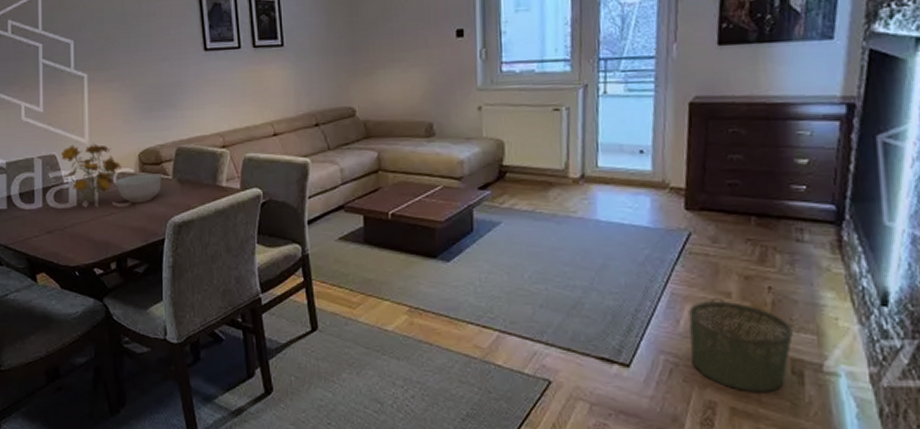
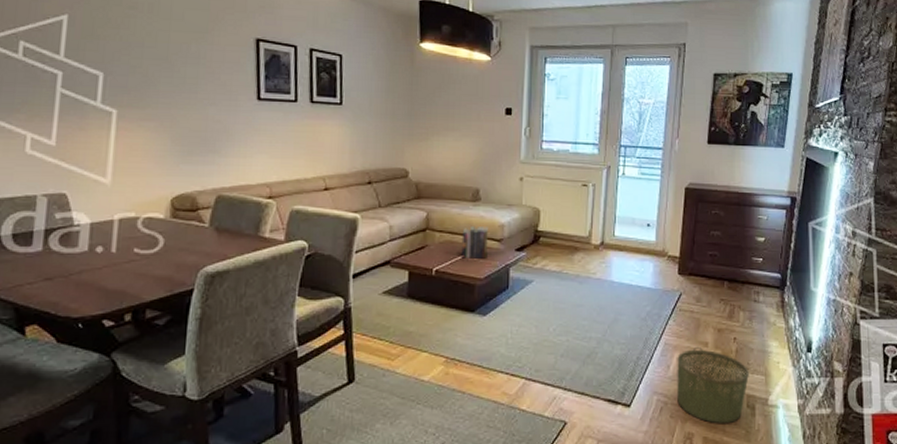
flower arrangement: present [60,142,122,204] -> none [72,183,150,249]
bowl: present [115,174,162,204] -> none [139,220,196,251]
books: none [417,163,447,200] -> present [461,225,488,259]

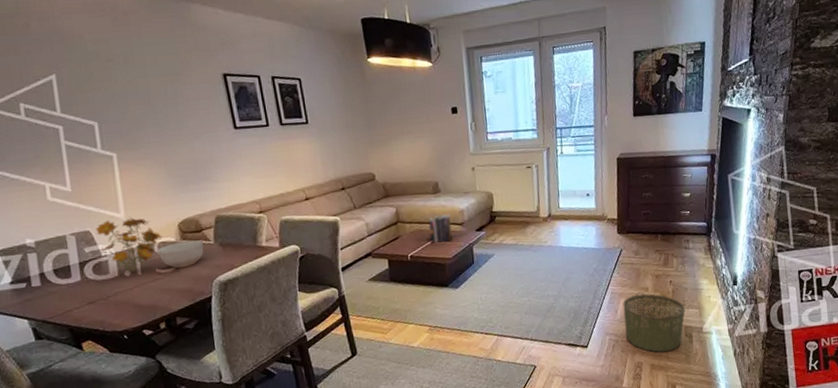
flower arrangement: none [72,183,150,249] -> present [95,216,163,273]
bowl: none [139,220,196,251] -> present [156,240,204,269]

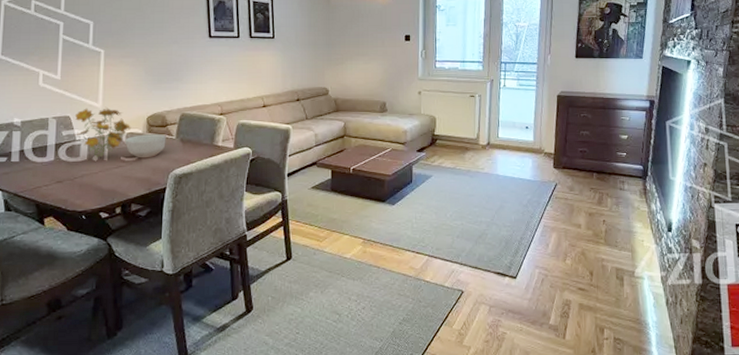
books: present [428,214,453,243] -> none [373,132,394,159]
basket: present [623,291,685,353] -> none [554,228,617,293]

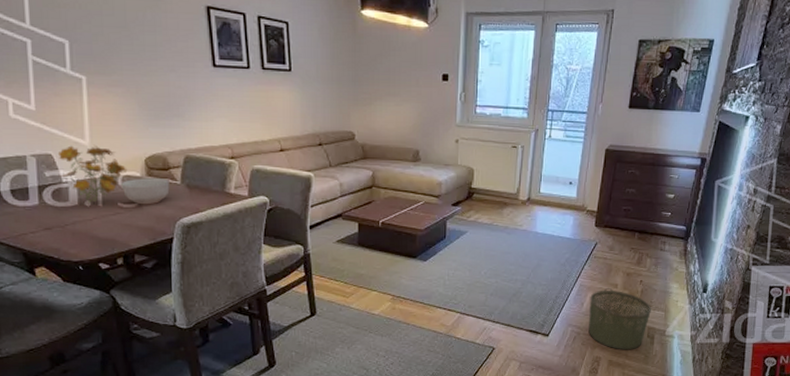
basket: none [554,228,617,293] -> present [588,287,651,350]

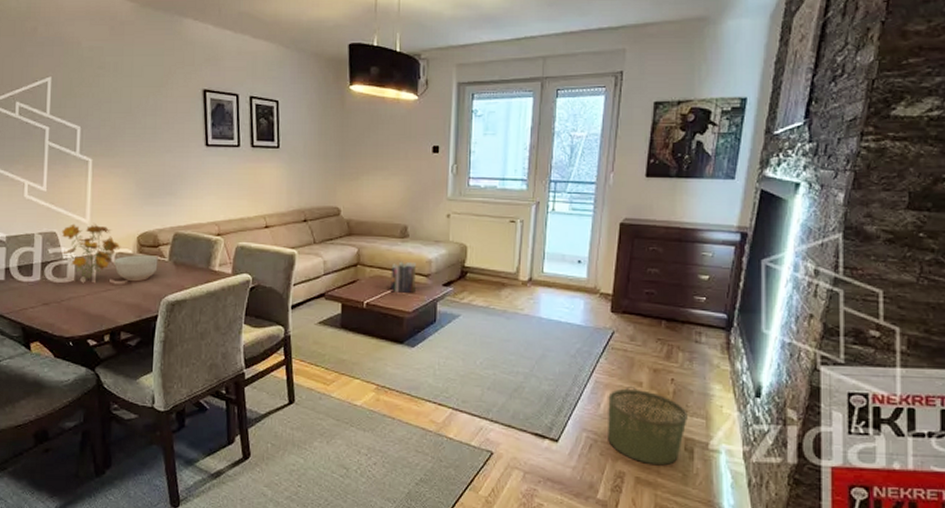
books: none [404,183,427,212] -> present [390,261,416,293]

